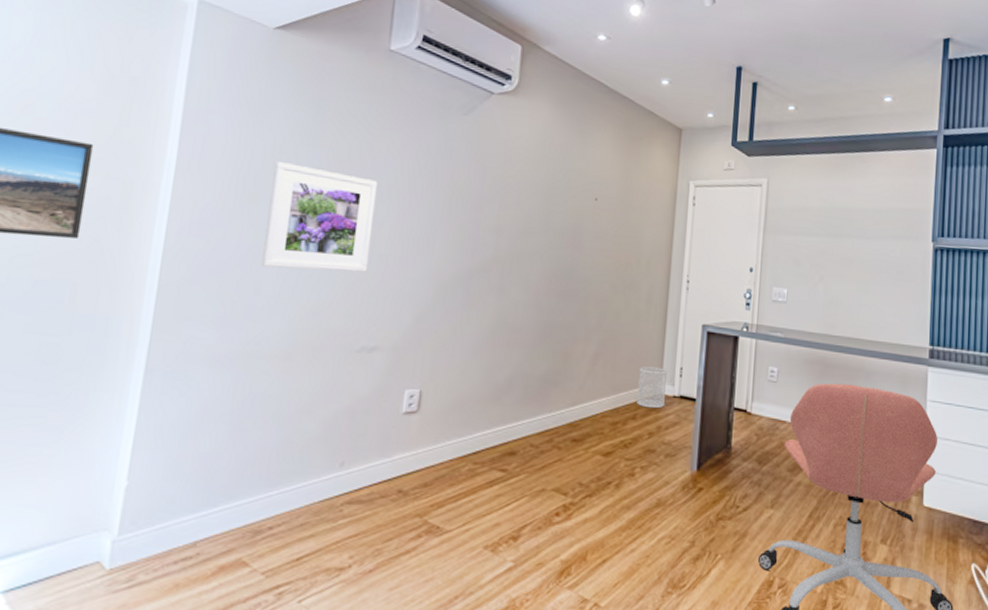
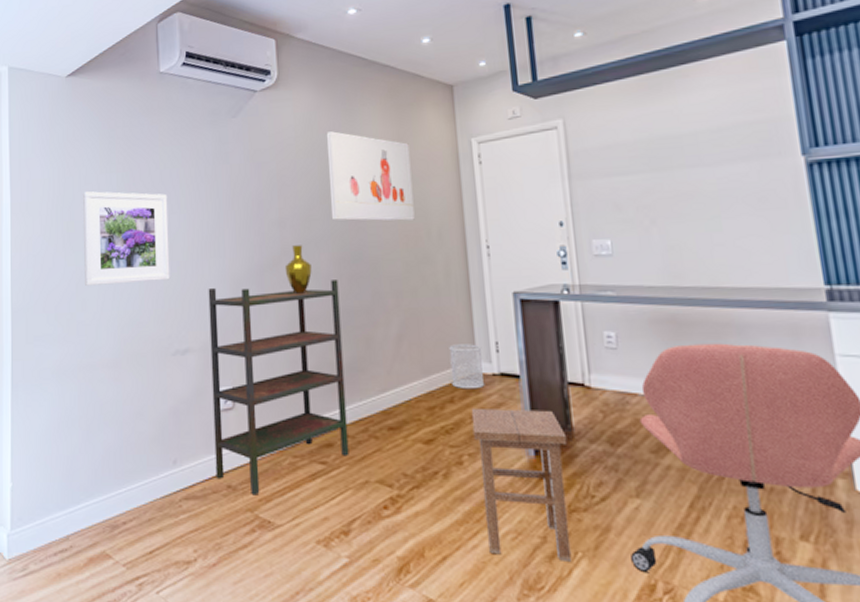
bookshelf: none [387,287,547,501] -> present [208,280,349,495]
vase: none [494,255,523,305] -> present [284,245,312,295]
wall art: none [549,149,634,248] -> present [326,131,415,221]
stool: none [645,425,726,562] -> present [471,408,572,561]

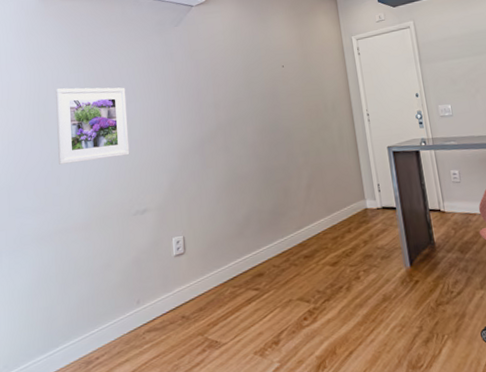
bookshelf: present [208,280,349,495] -> none [160,146,276,322]
vase: present [284,245,312,295] -> none [220,121,241,160]
wall art: present [326,131,415,221] -> none [247,34,315,101]
wastebasket: present [449,344,485,390] -> none [345,187,372,222]
stool: present [471,408,572,561] -> none [363,231,441,345]

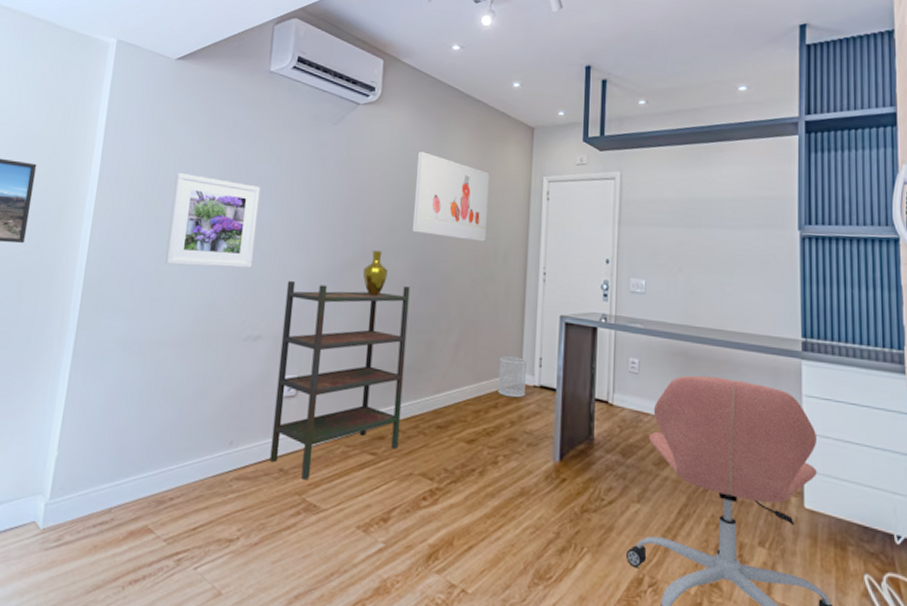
bookshelf: none [160,146,276,322] -> present [269,281,410,480]
vase: none [220,121,241,160] -> present [362,250,388,297]
wall art: none [247,34,315,101] -> present [412,151,490,242]
wastebasket: none [345,187,372,222] -> present [498,356,528,398]

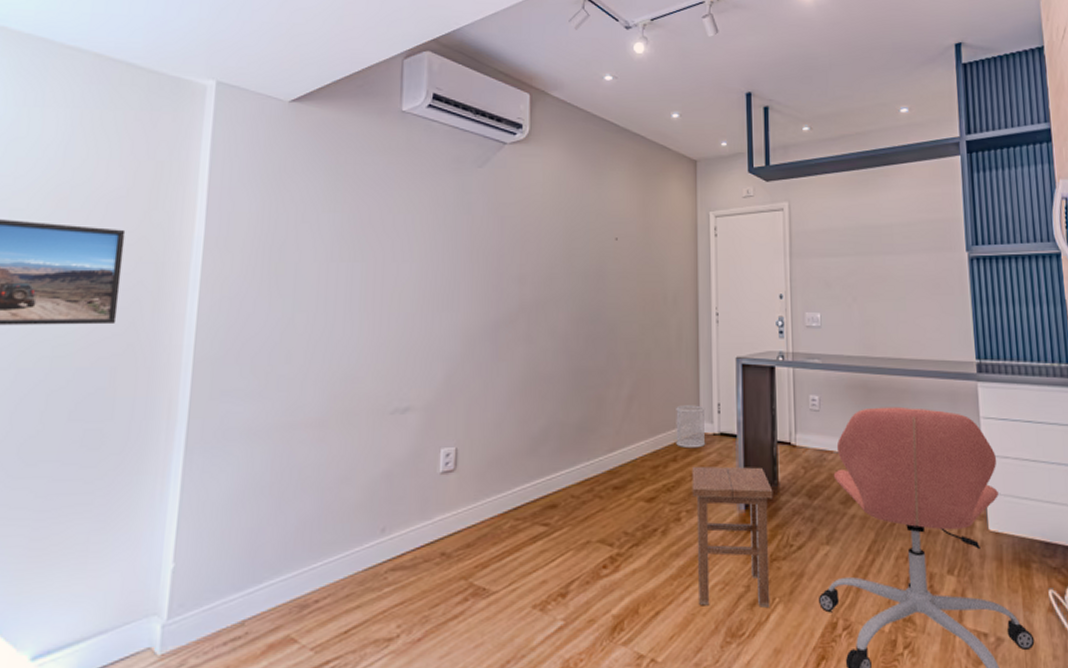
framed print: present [165,172,261,269] -> none [292,230,399,335]
bookshelf: present [269,281,410,480] -> none [429,339,575,562]
vase: present [362,250,388,297] -> none [521,303,549,354]
wall art: present [412,151,490,242] -> none [573,192,653,285]
stool: none [510,414,588,555] -> present [691,466,773,608]

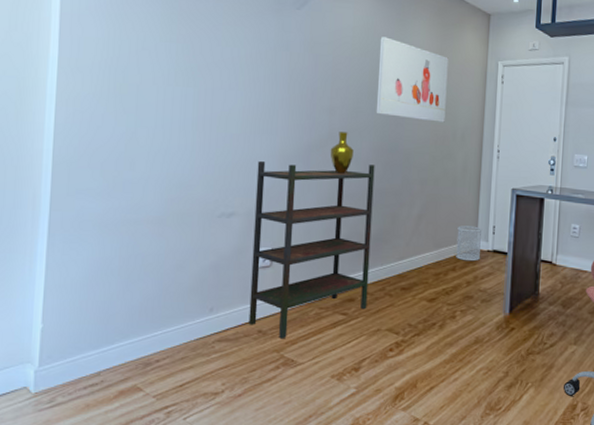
bookshelf: none [429,339,575,562] -> present [248,161,375,339]
vase: none [521,303,549,354] -> present [330,132,354,175]
wall art: none [573,192,653,285] -> present [376,37,449,123]
stool: present [691,466,773,608] -> none [466,275,534,389]

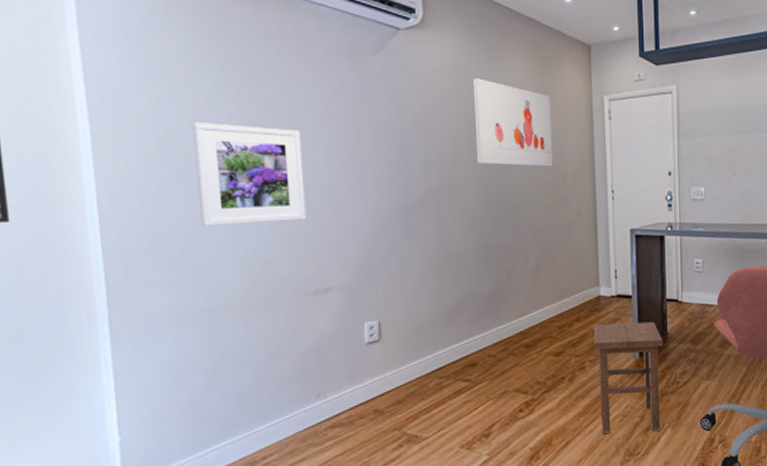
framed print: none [135,56,227,150] -> present [193,121,307,226]
bookshelf: present [248,161,375,339] -> none [350,219,491,416]
vase: present [330,132,354,175] -> none [430,187,458,234]
wastebasket: present [456,225,483,262] -> none [578,272,605,310]
stool: none [466,275,534,389] -> present [593,321,663,434]

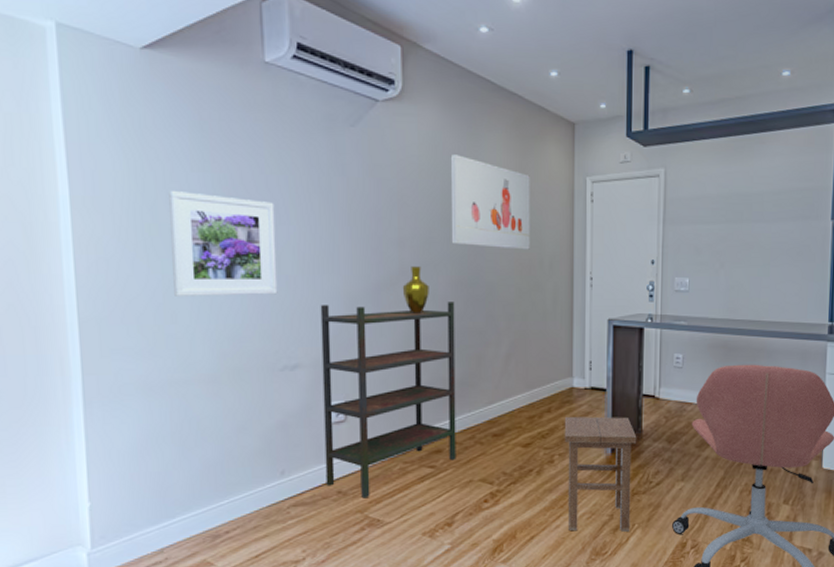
bookshelf: none [350,219,491,416] -> present [320,302,456,499]
vase: none [430,187,458,234] -> present [402,266,429,315]

